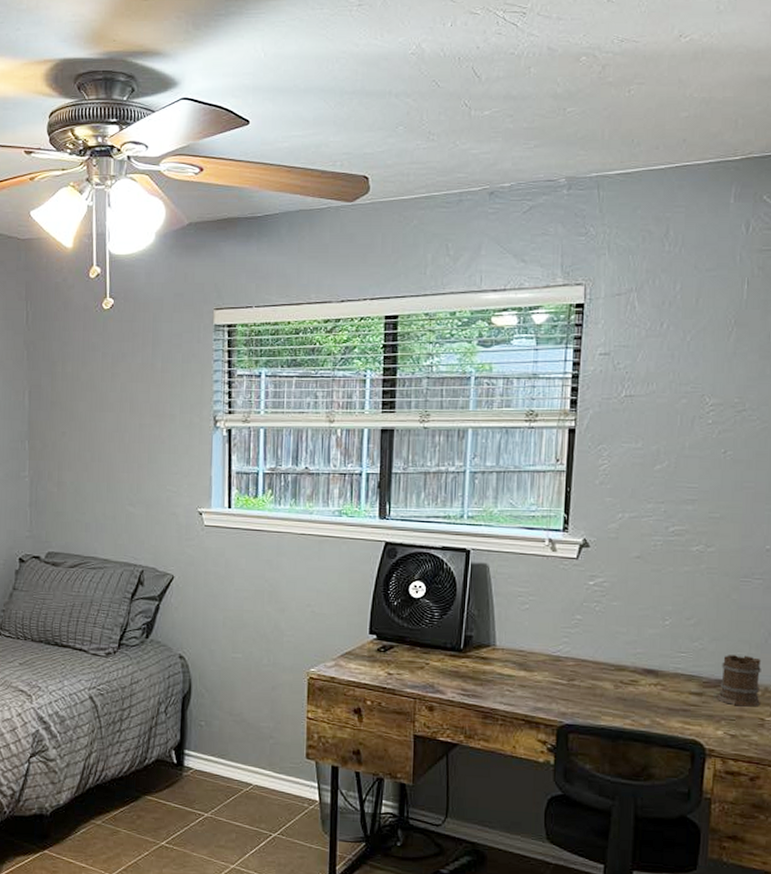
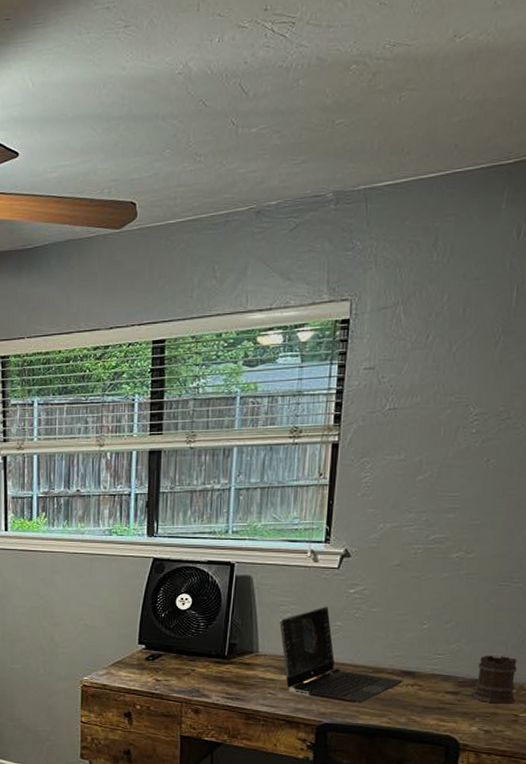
laptop computer: none [517,598,646,703] -> present [279,606,403,704]

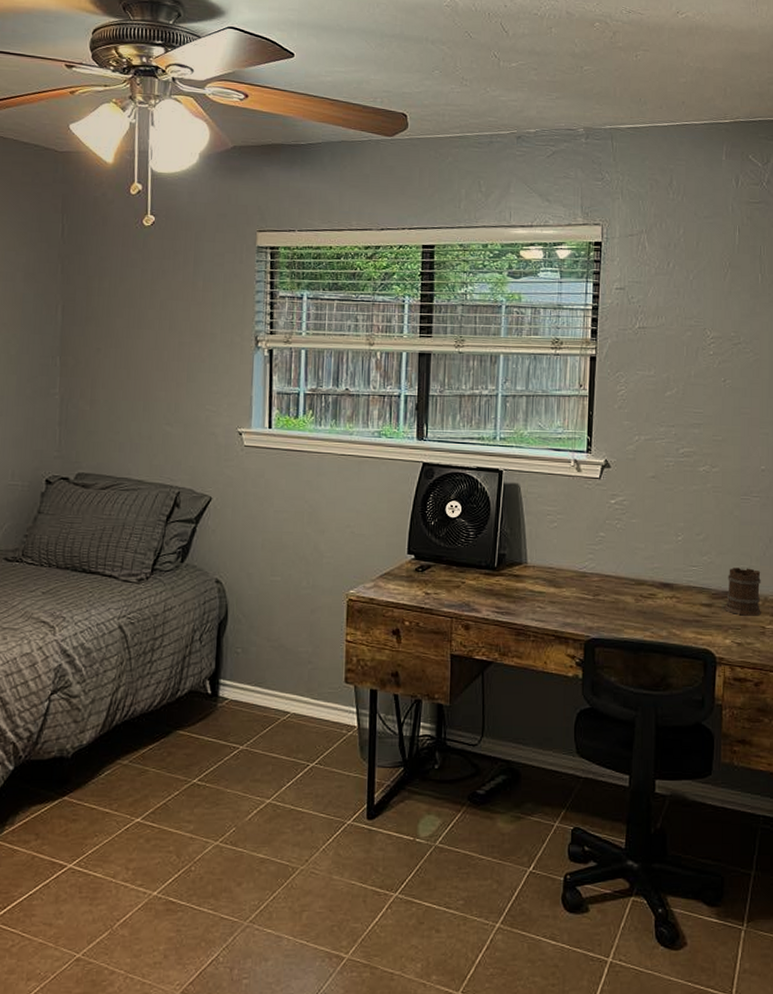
laptop computer: present [279,606,403,704] -> none [547,516,662,617]

